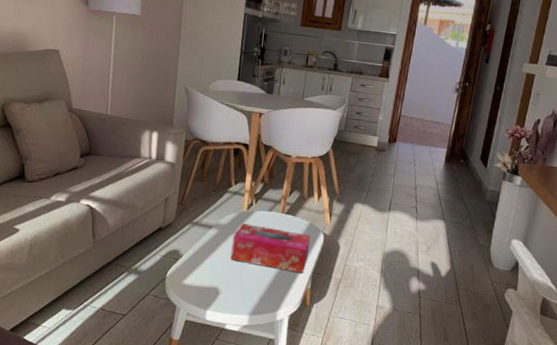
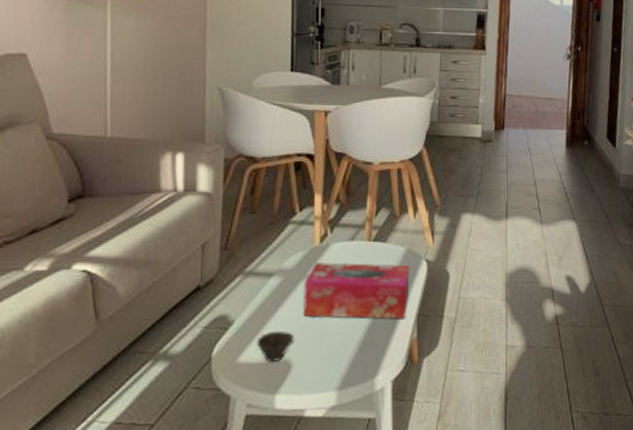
cup: none [197,266,223,288] -> present [256,330,294,362]

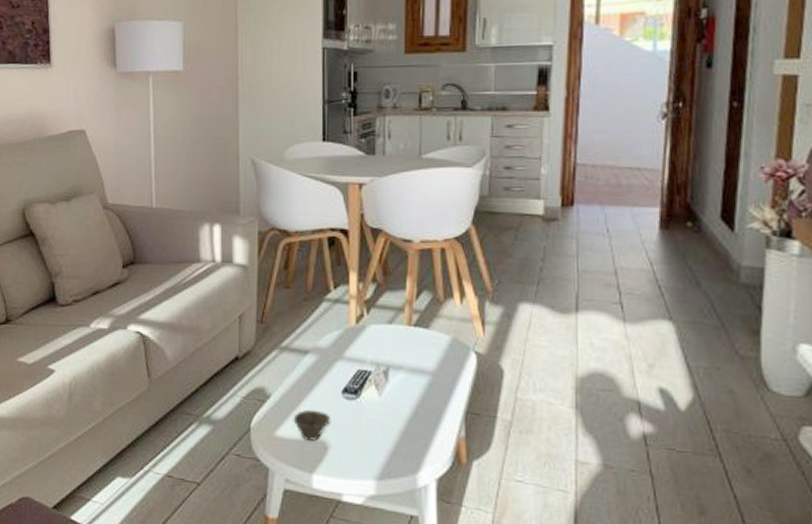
tissue box: present [303,262,410,320] -> none [339,344,456,415]

